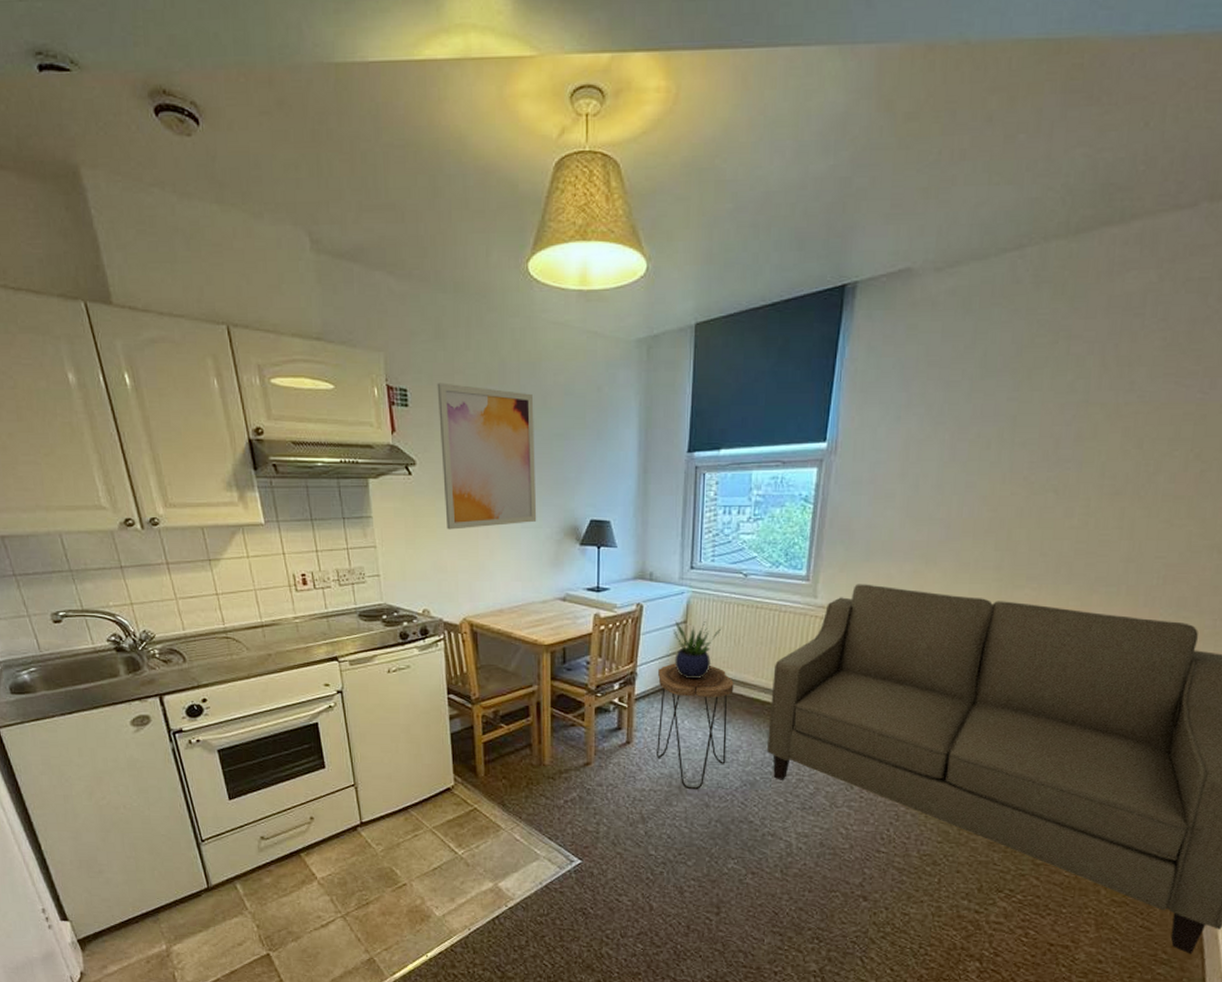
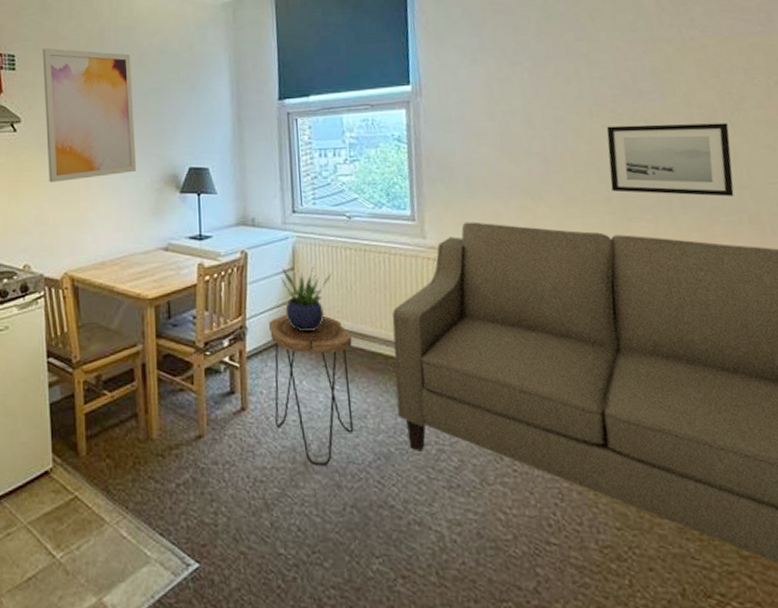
wall art: none [1005,494,1135,568] -> present [606,123,734,197]

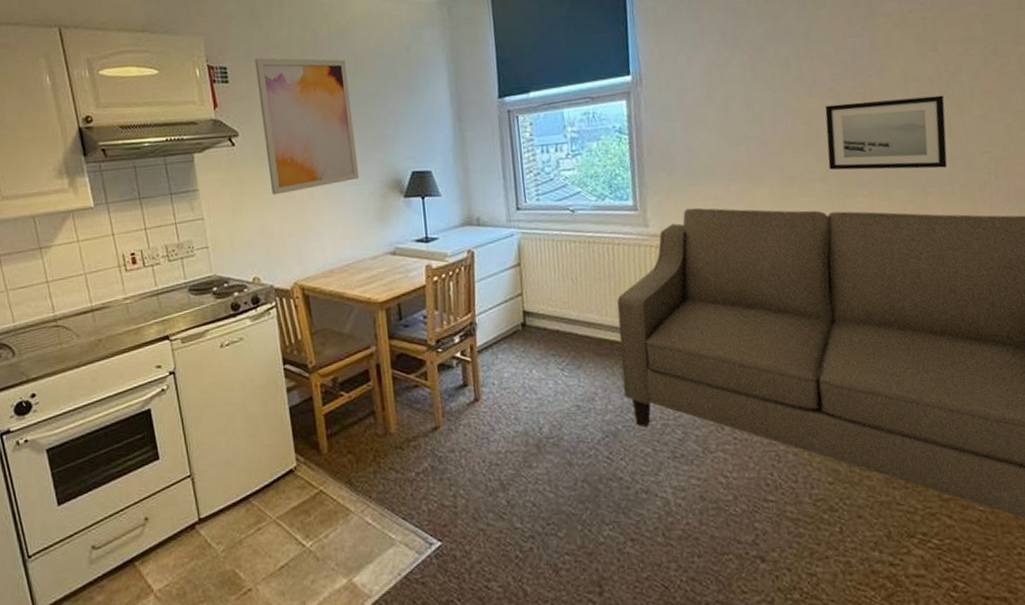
side table: present [269,314,354,466] -> none [498,308,583,447]
potted plant: present [280,265,332,332] -> none [507,259,558,324]

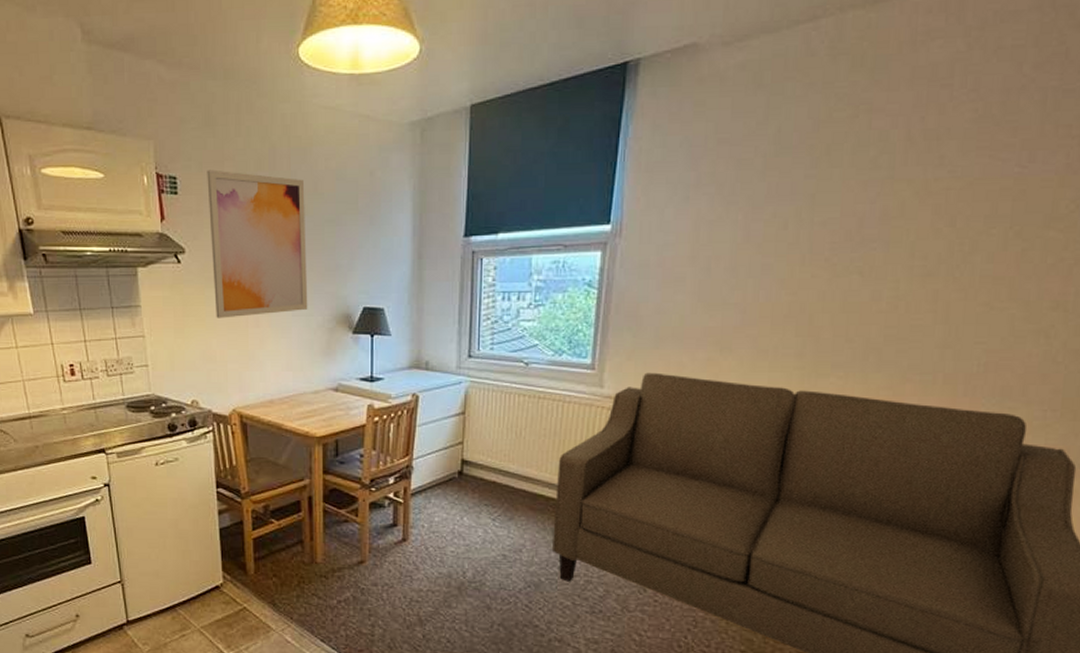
wall art: present [825,95,948,170] -> none [807,276,949,355]

